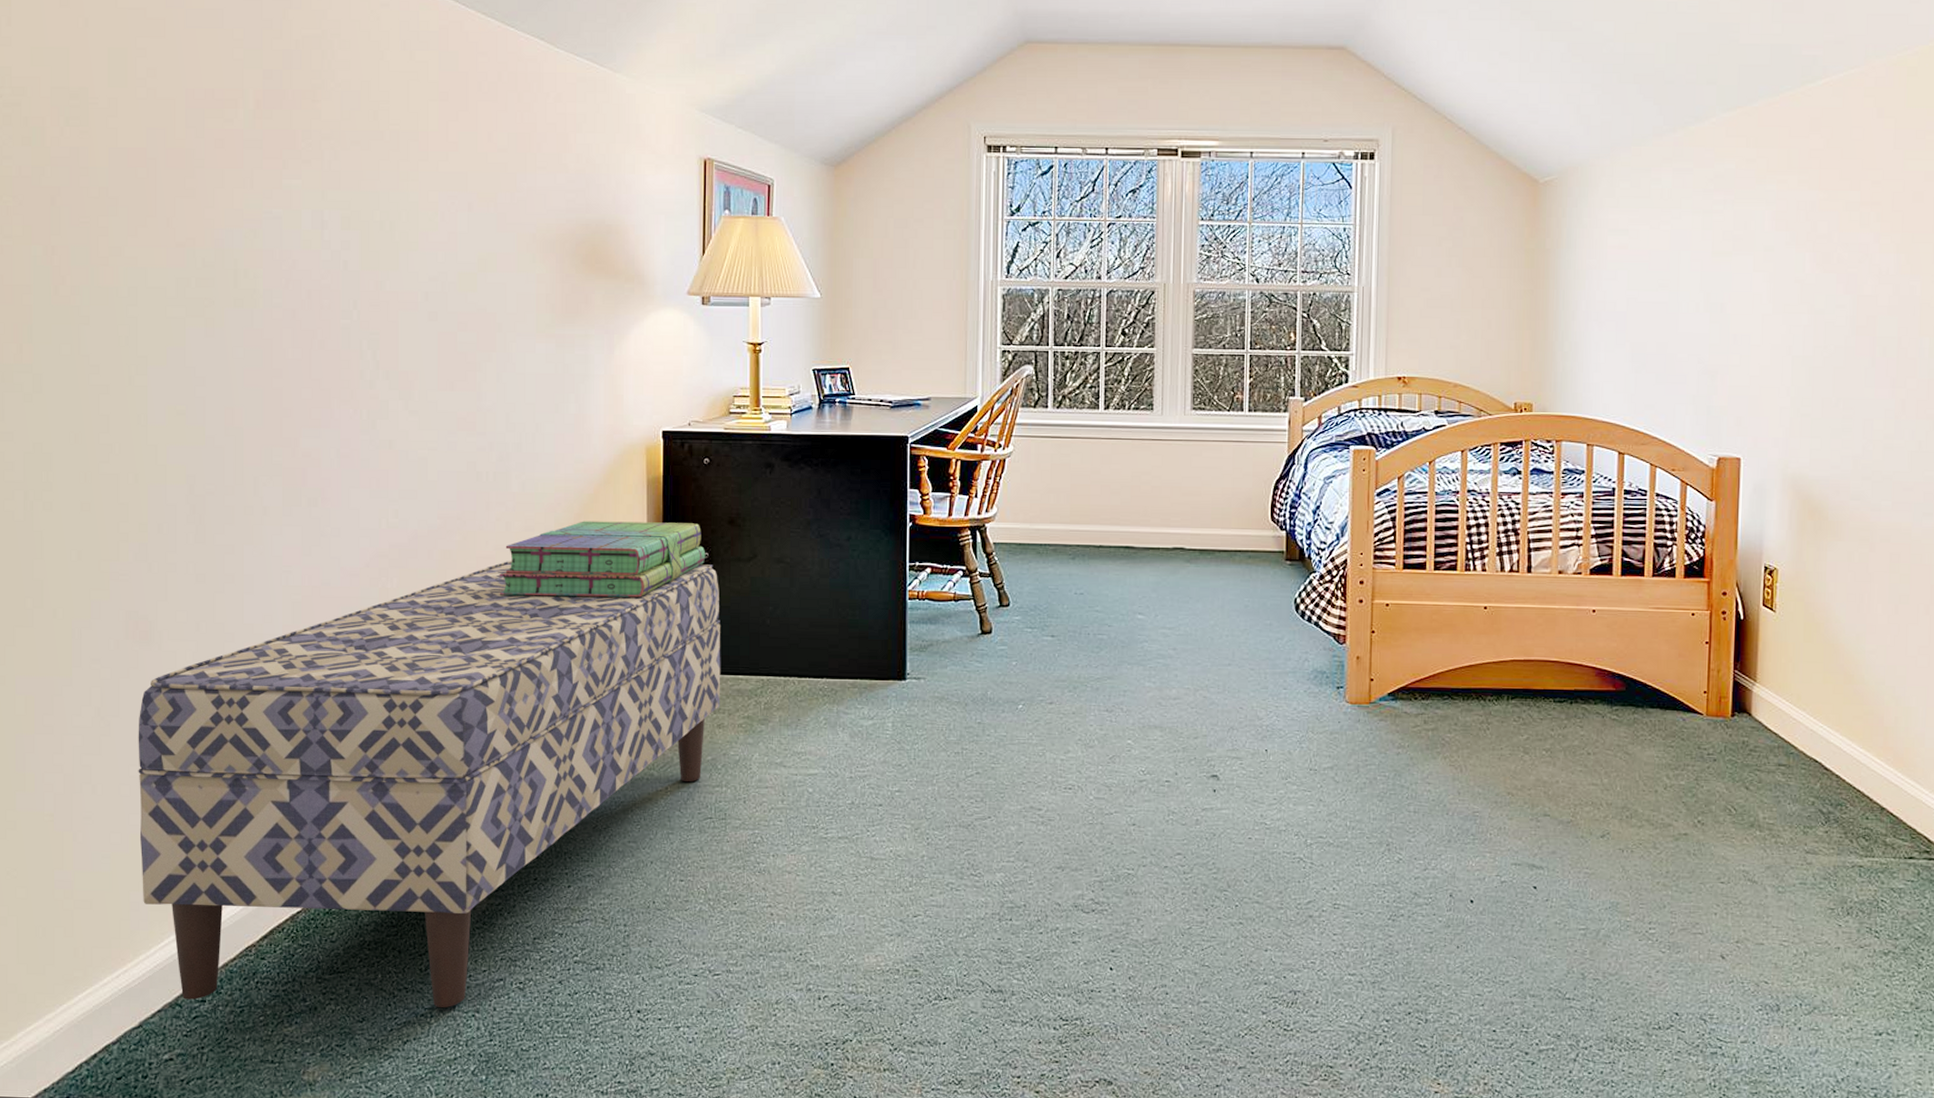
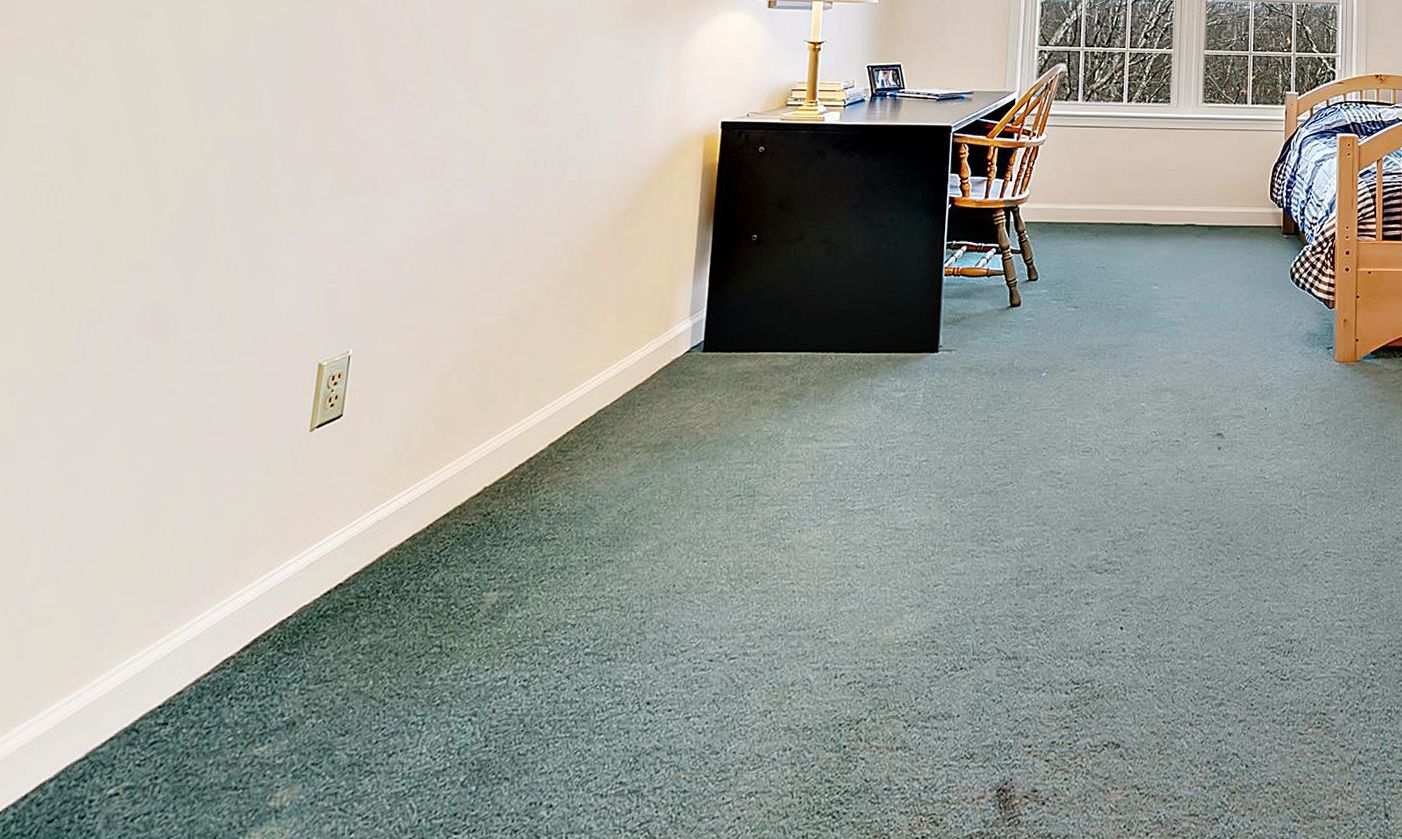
bench: present [138,560,721,1008] -> none [112,245,765,723]
stack of books: present [499,521,706,598] -> none [544,206,755,280]

